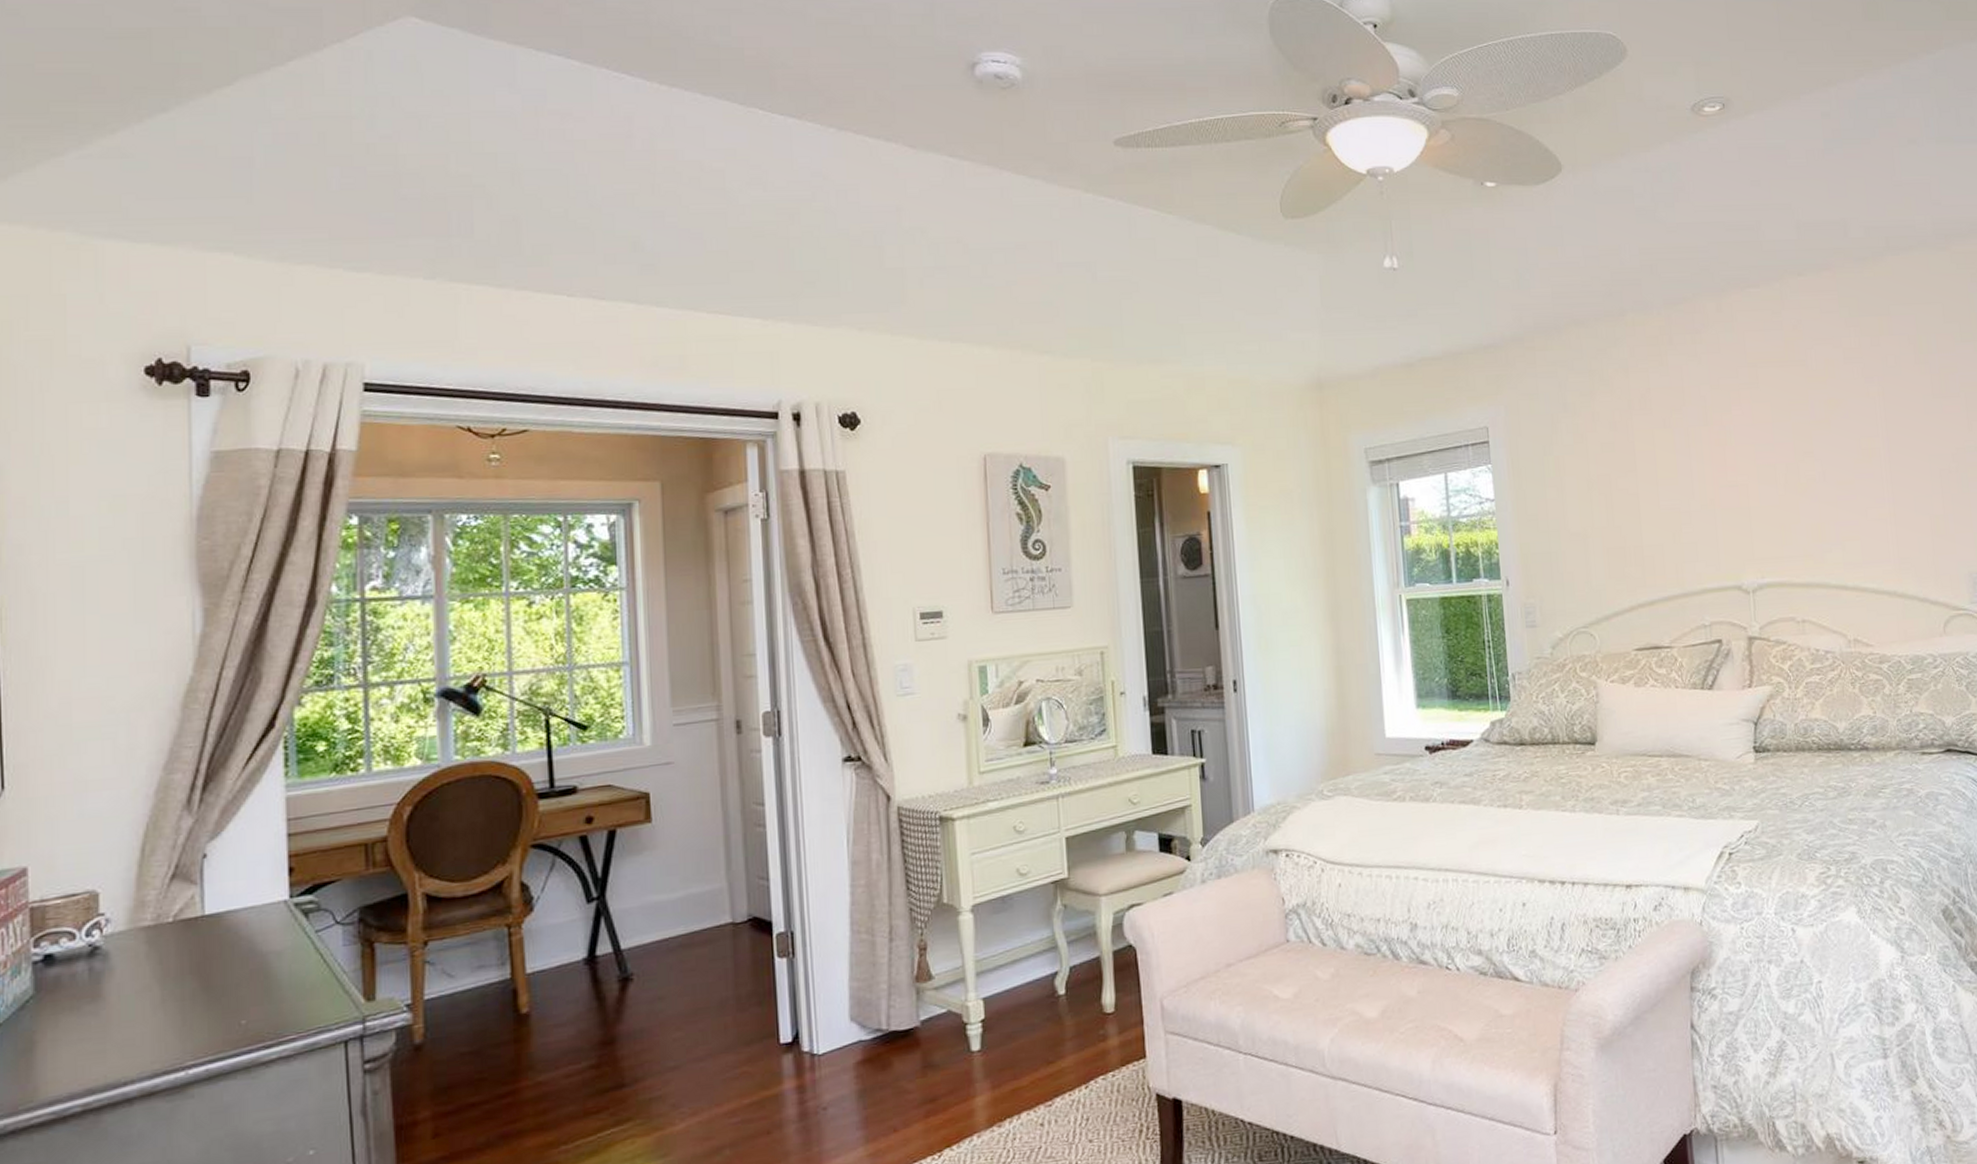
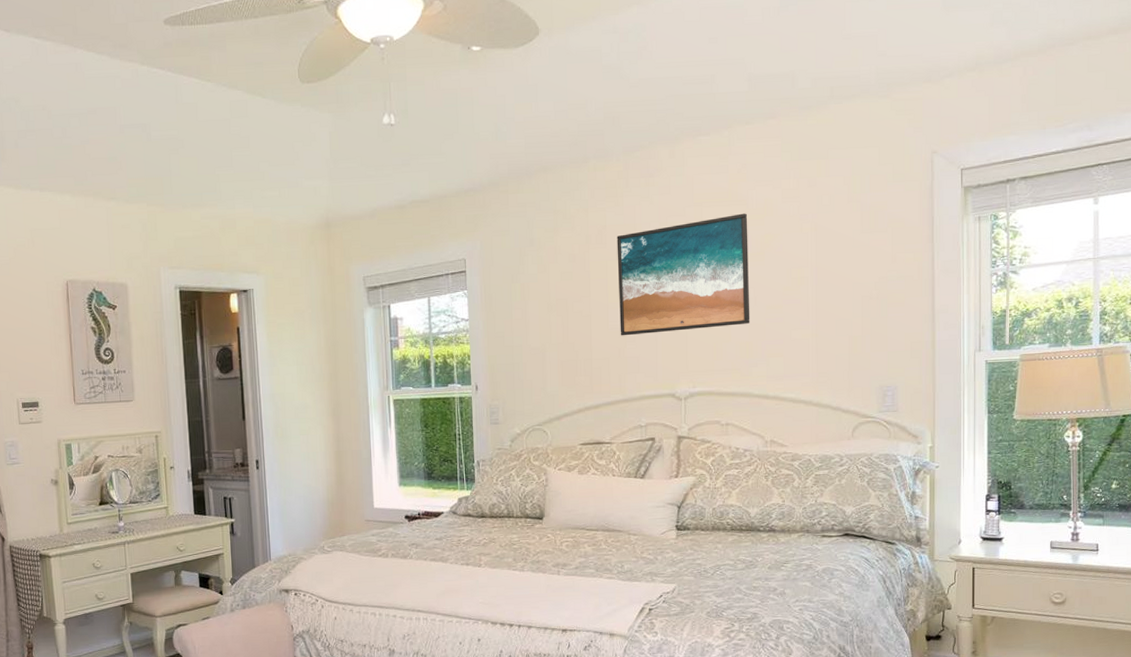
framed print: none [1663,375,1820,518] -> present [616,213,750,336]

